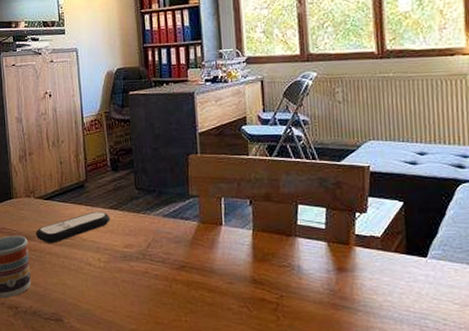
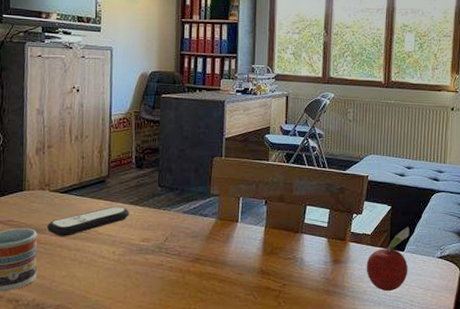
fruit: none [379,226,436,307] -> present [366,226,410,292]

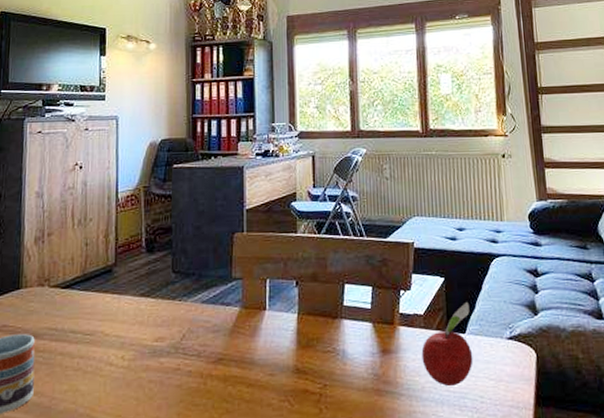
remote control: present [46,206,130,236] -> none [45,299,140,341]

